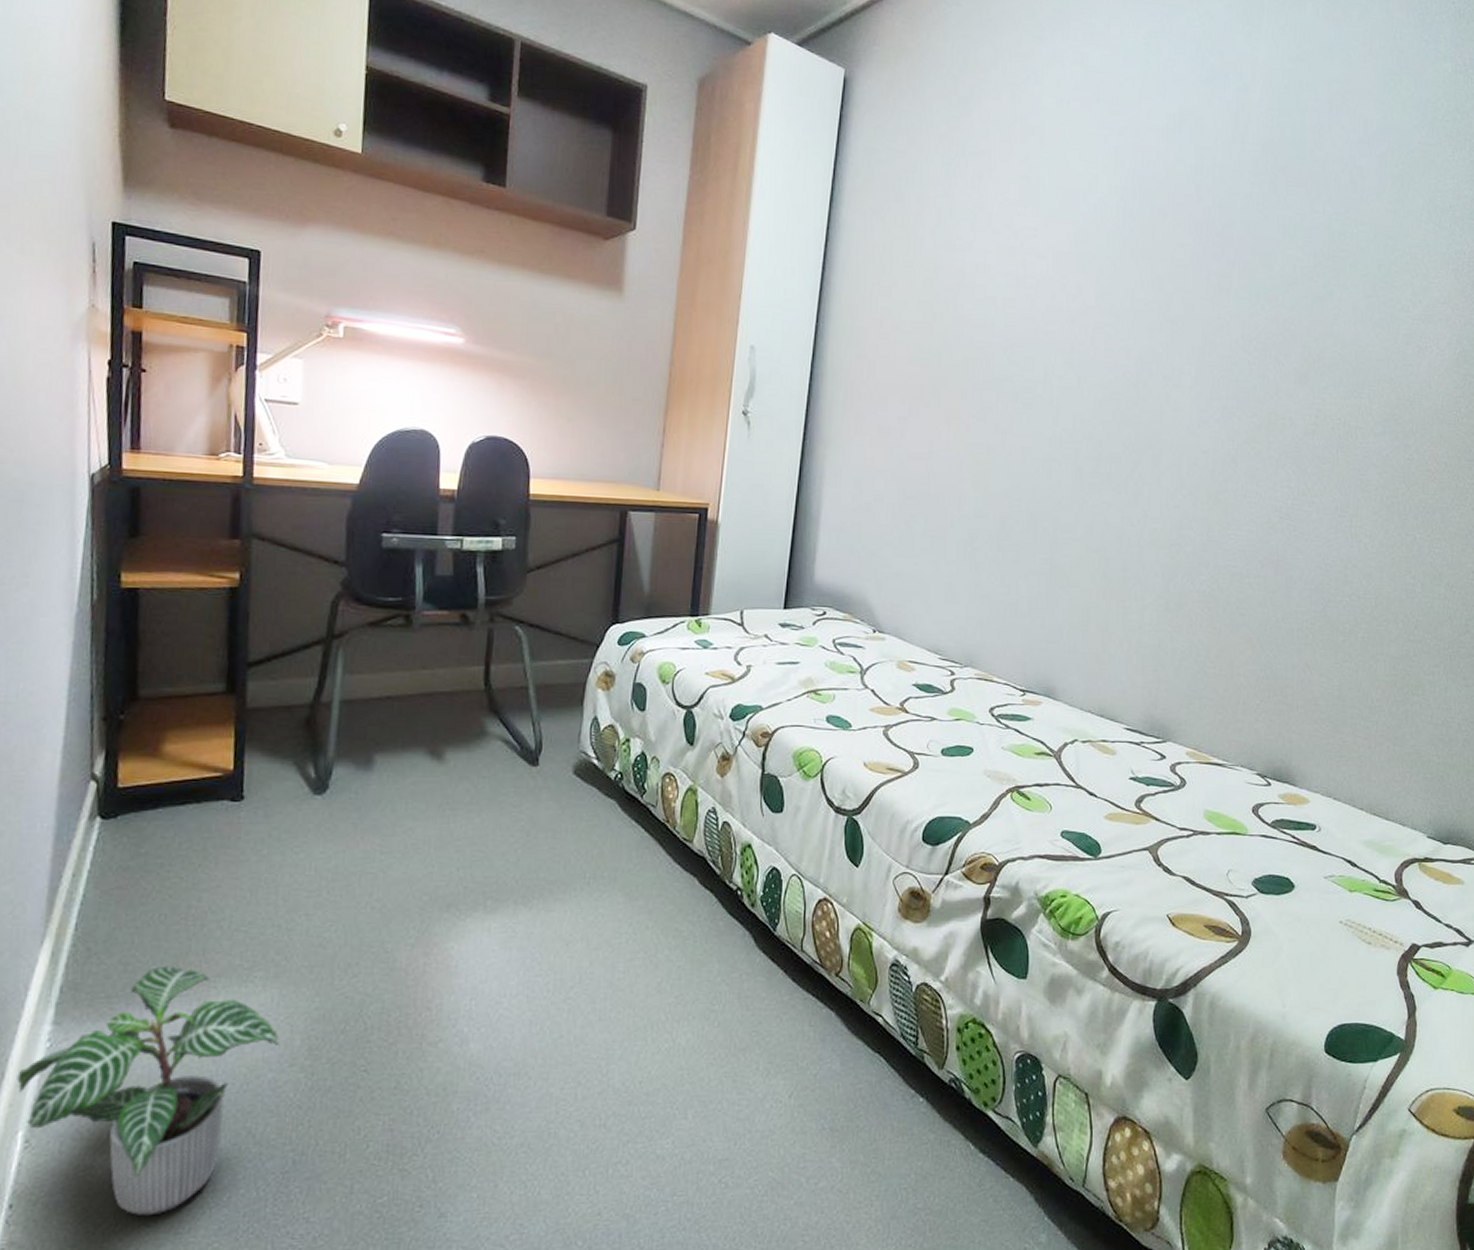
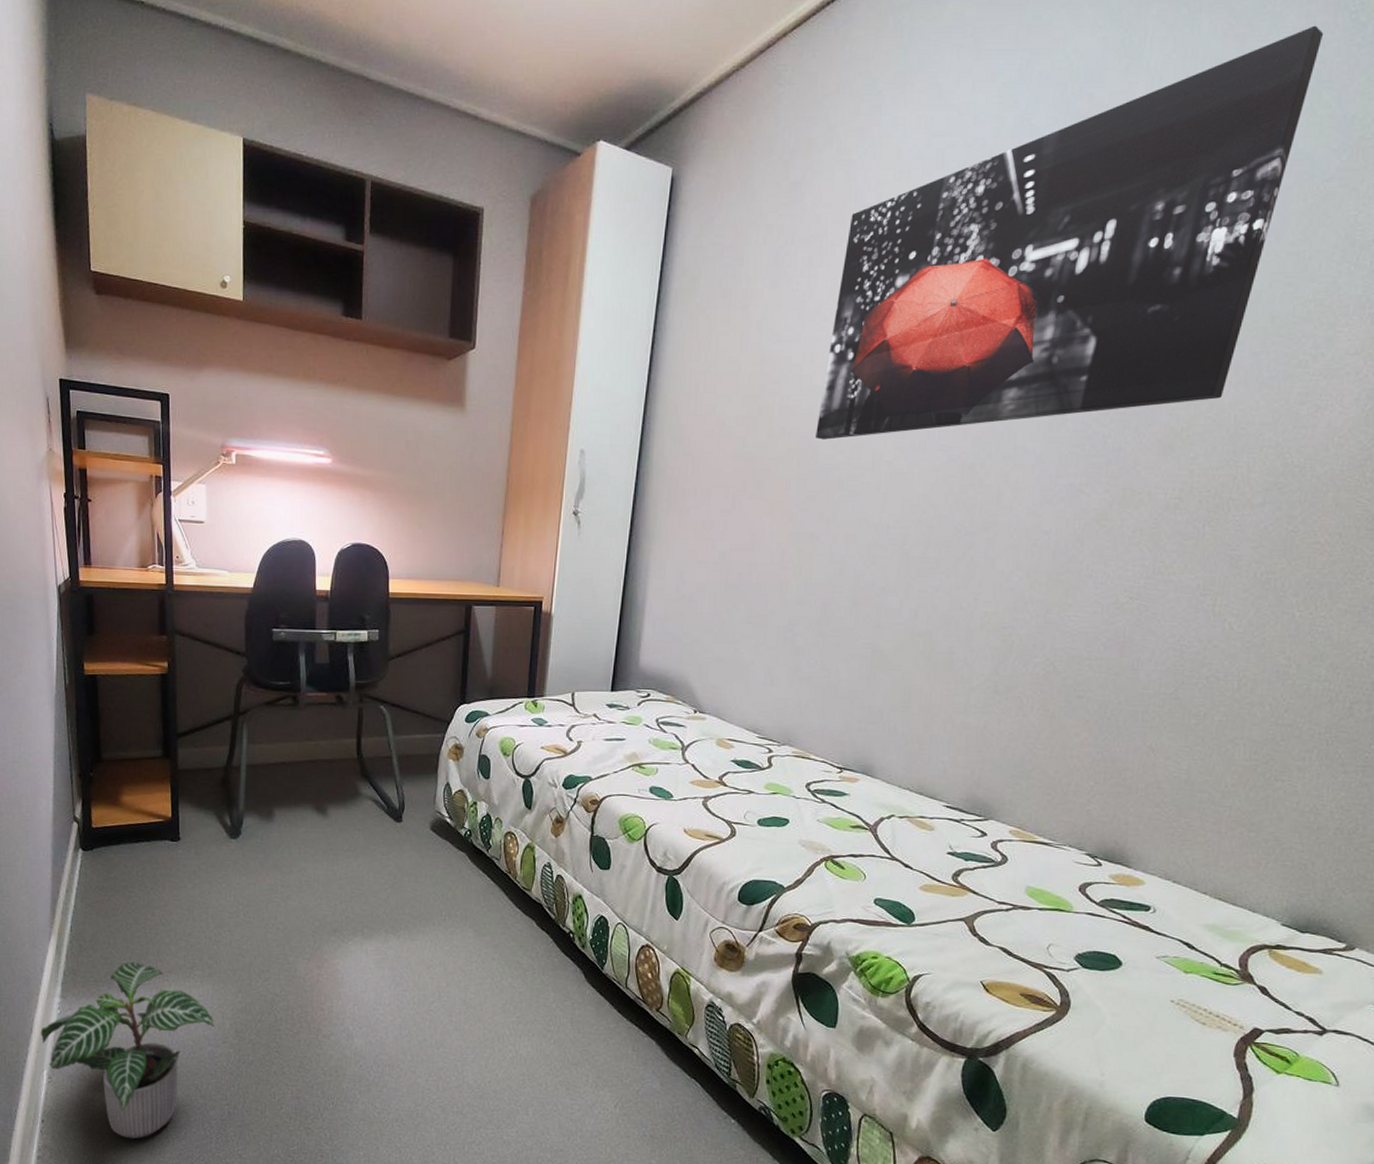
wall art: none [989,20,1400,351] -> present [814,25,1324,440]

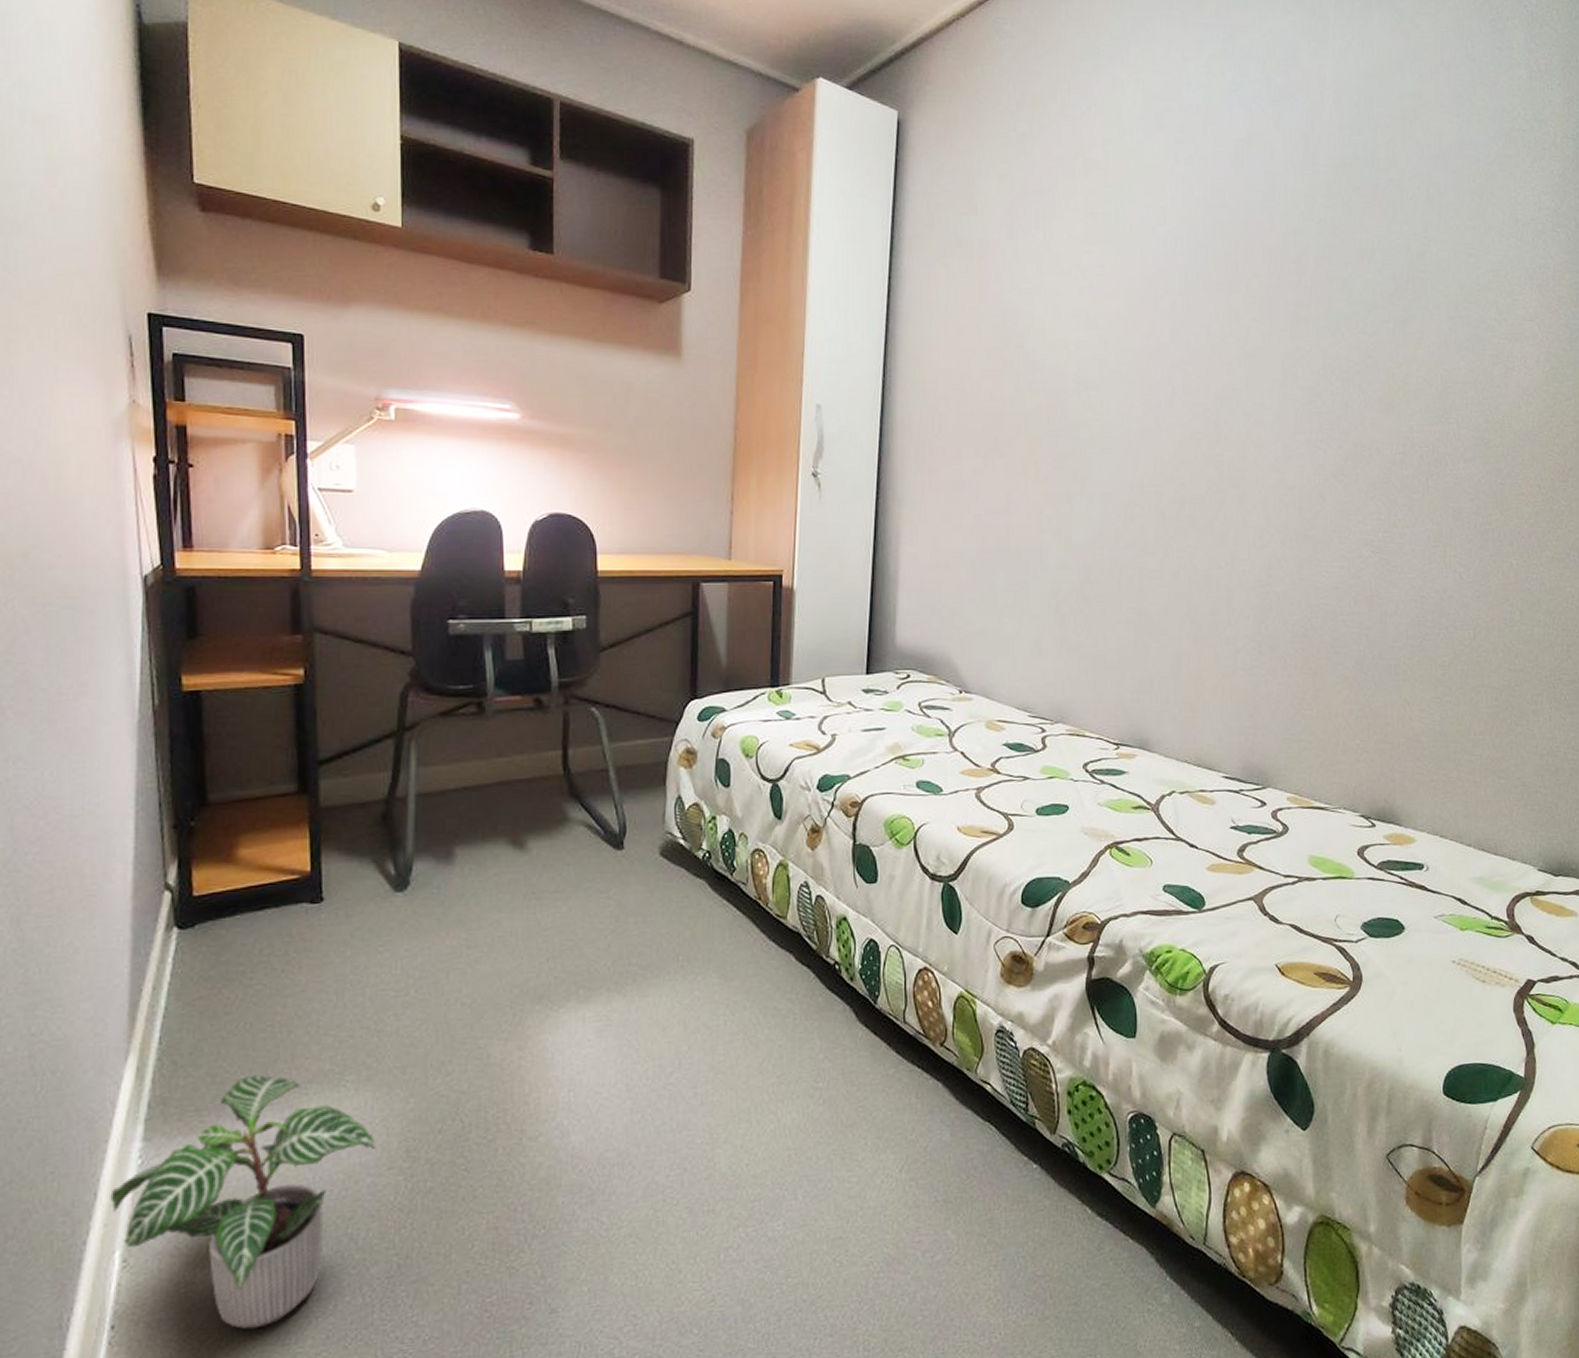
wall art: present [814,25,1324,440] -> none [1062,28,1472,395]

